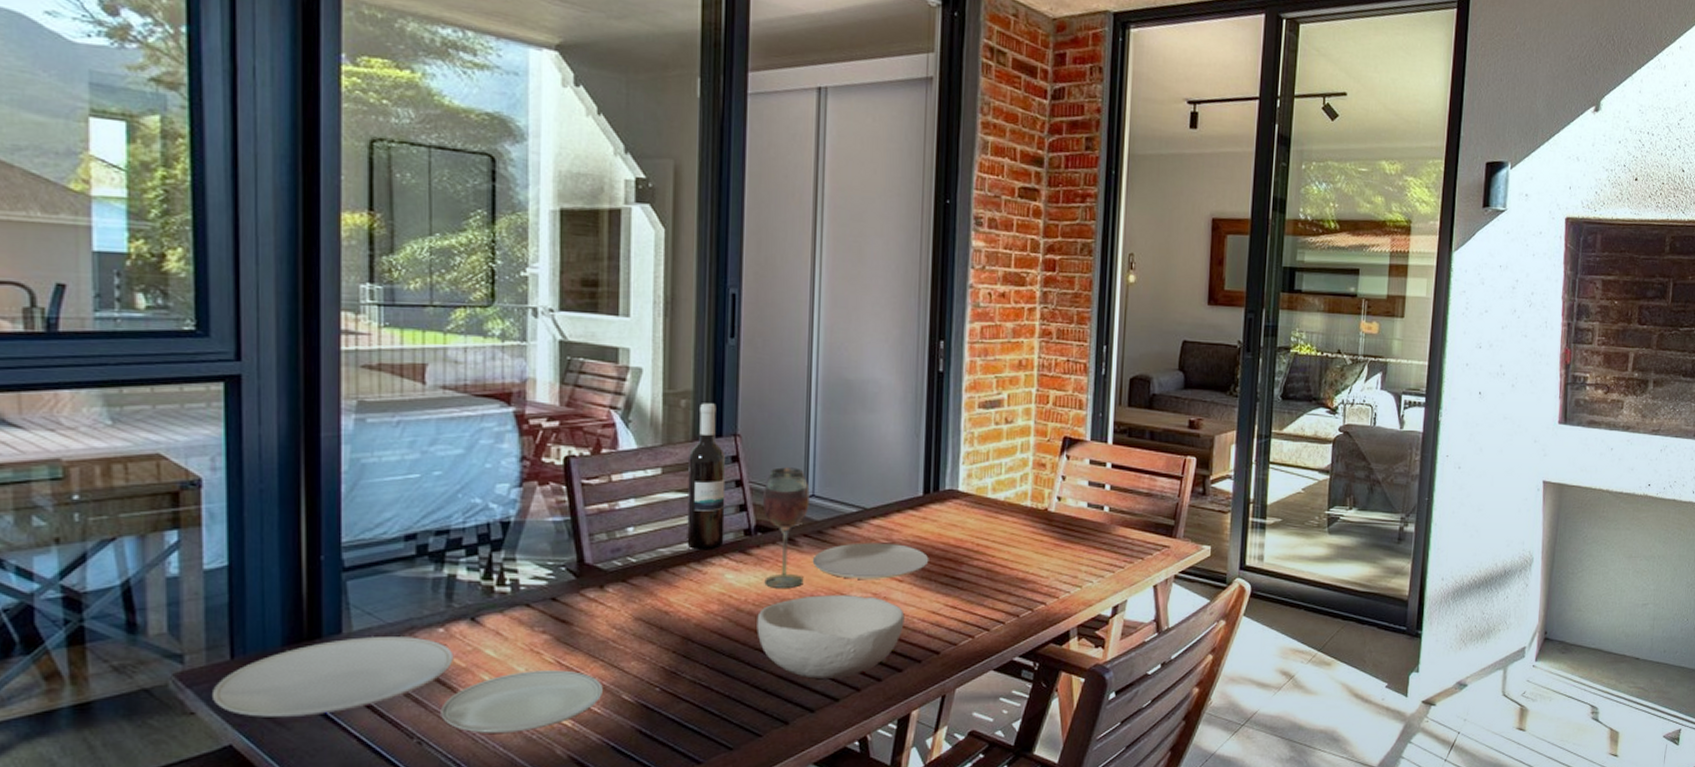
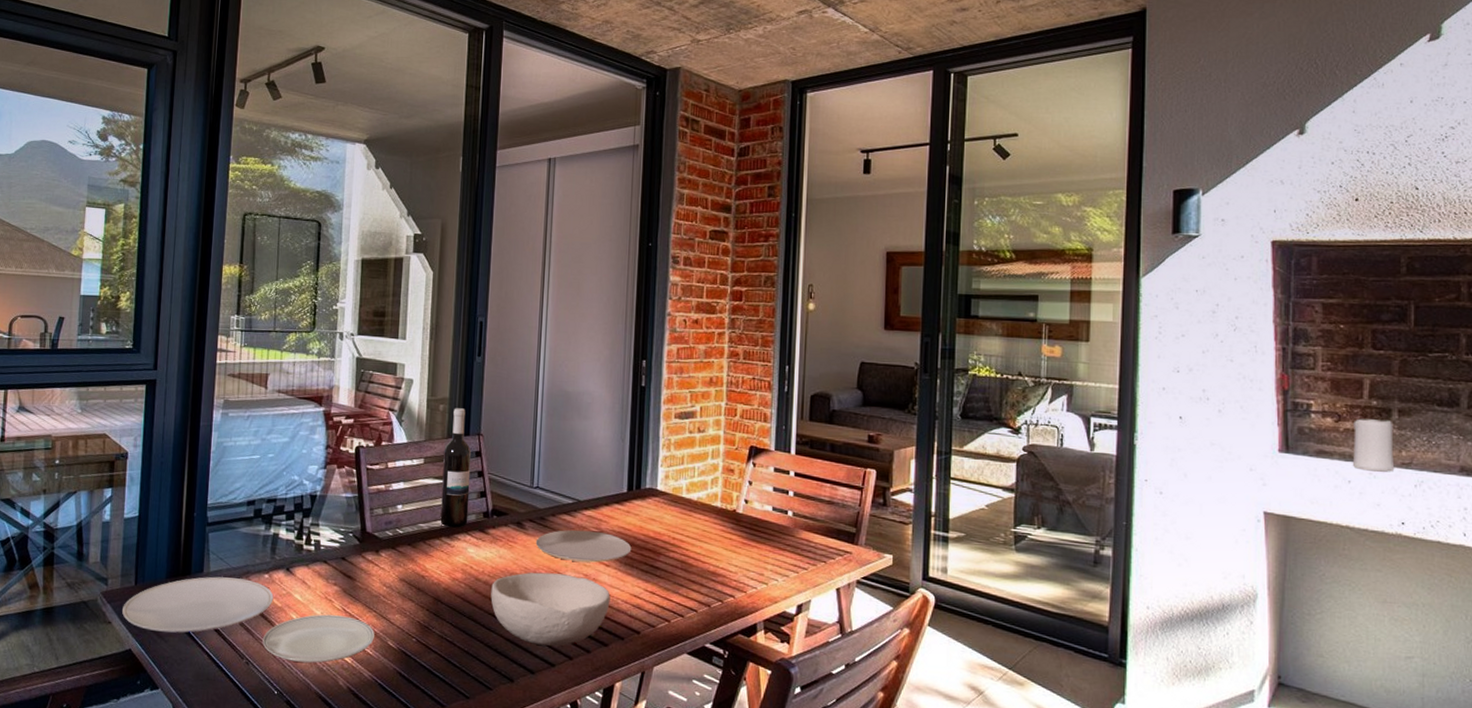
wineglass: present [762,467,810,588] -> none [498,462,535,564]
candle: none [1615,390,1649,440] -> present [1352,418,1395,473]

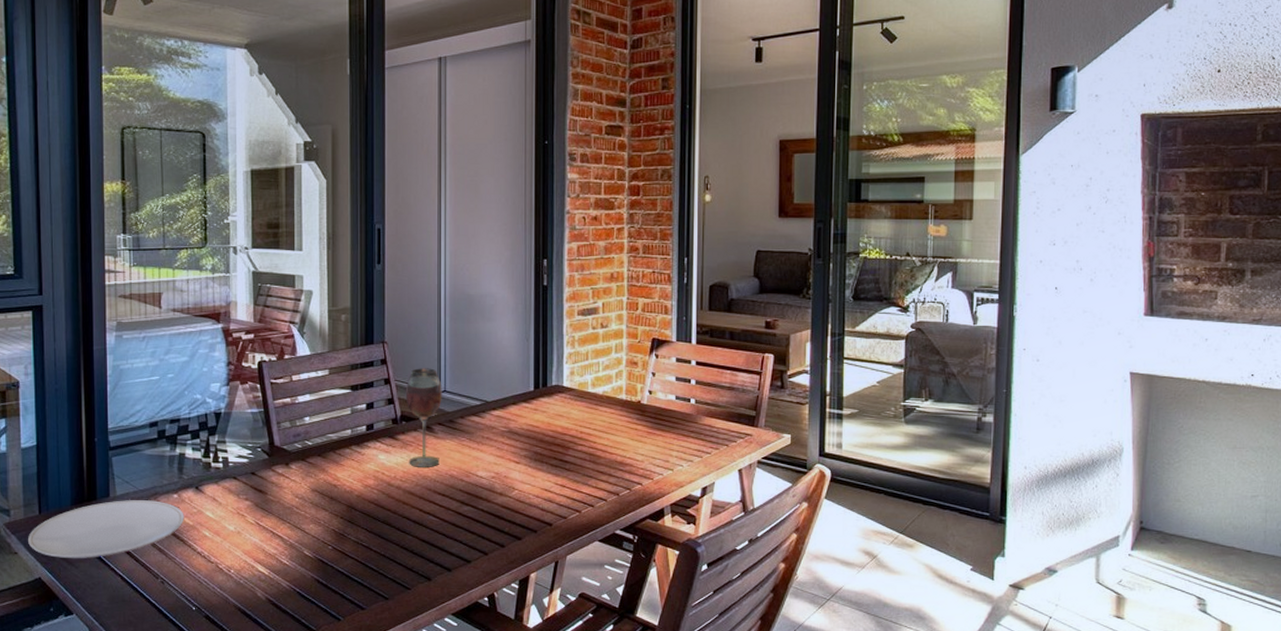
plate: present [262,614,375,663] -> none [176,529,290,578]
wine bottle: present [440,408,472,528] -> none [349,317,377,436]
bowl: present [491,572,611,647] -> none [404,474,522,543]
wineglass: none [498,462,535,564] -> present [405,368,442,467]
plate: present [535,529,632,563] -> none [446,430,541,461]
candle: present [1352,418,1395,473] -> none [1209,280,1247,330]

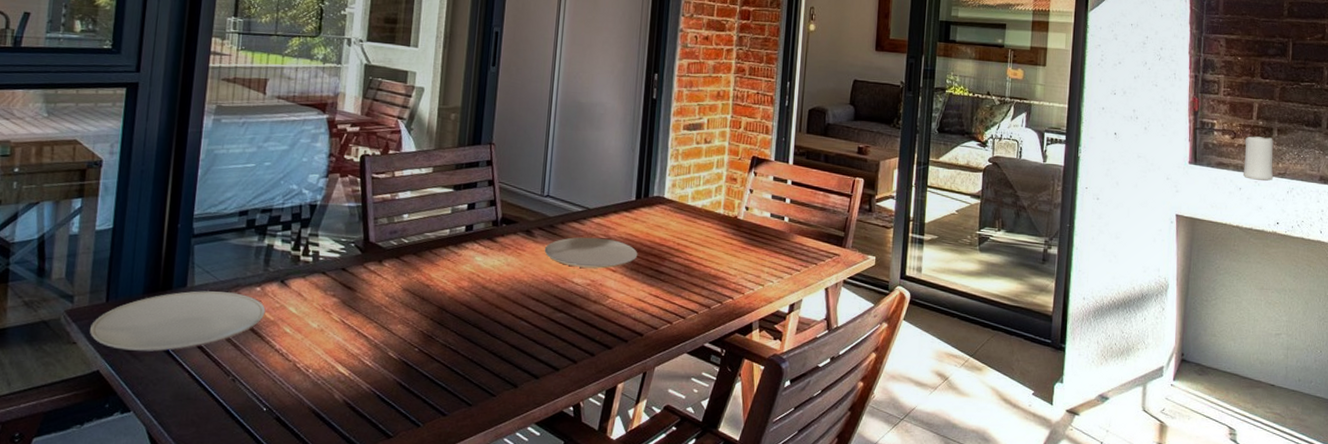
wineglass: present [405,368,442,467] -> none [505,171,546,272]
plate: none [446,430,541,461] -> present [544,237,638,269]
candle: none [1209,280,1247,330] -> present [1242,136,1274,182]

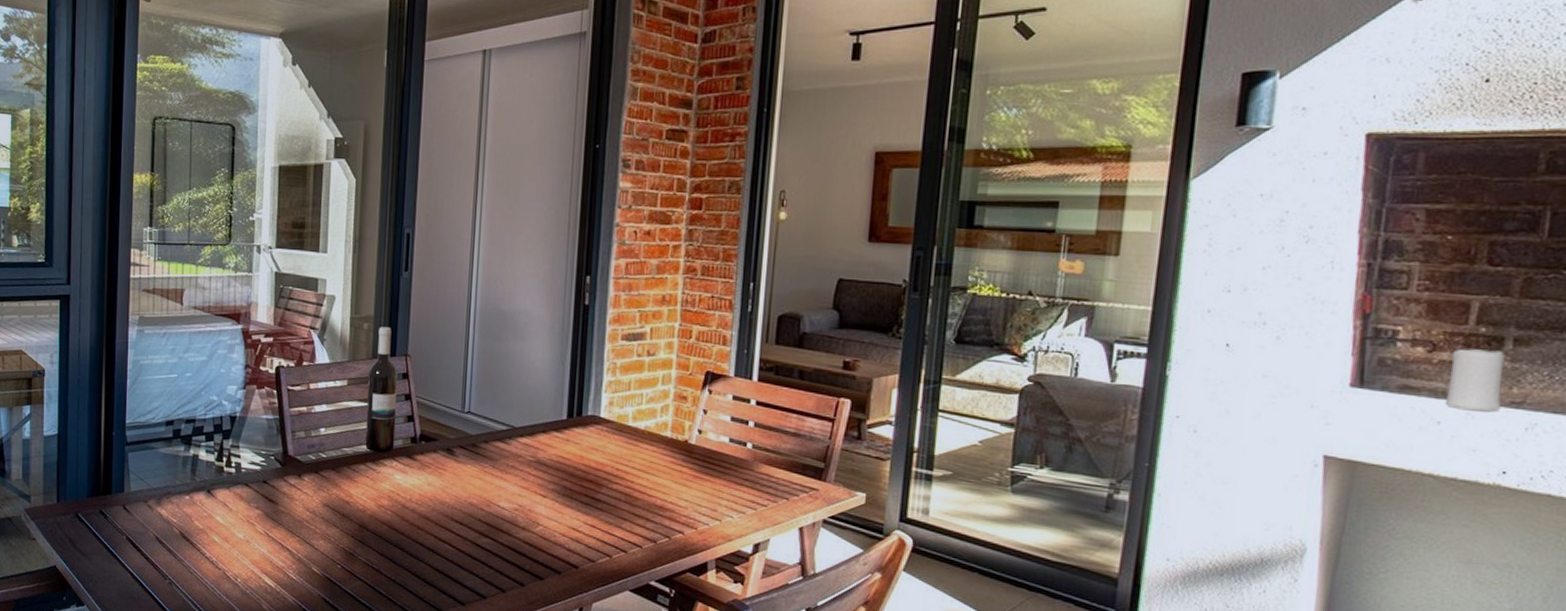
plate: present [90,291,266,352] -> none [46,496,195,552]
wine bottle: none [447,117,483,237] -> present [365,327,398,453]
plate: present [544,237,638,269] -> none [467,457,571,493]

